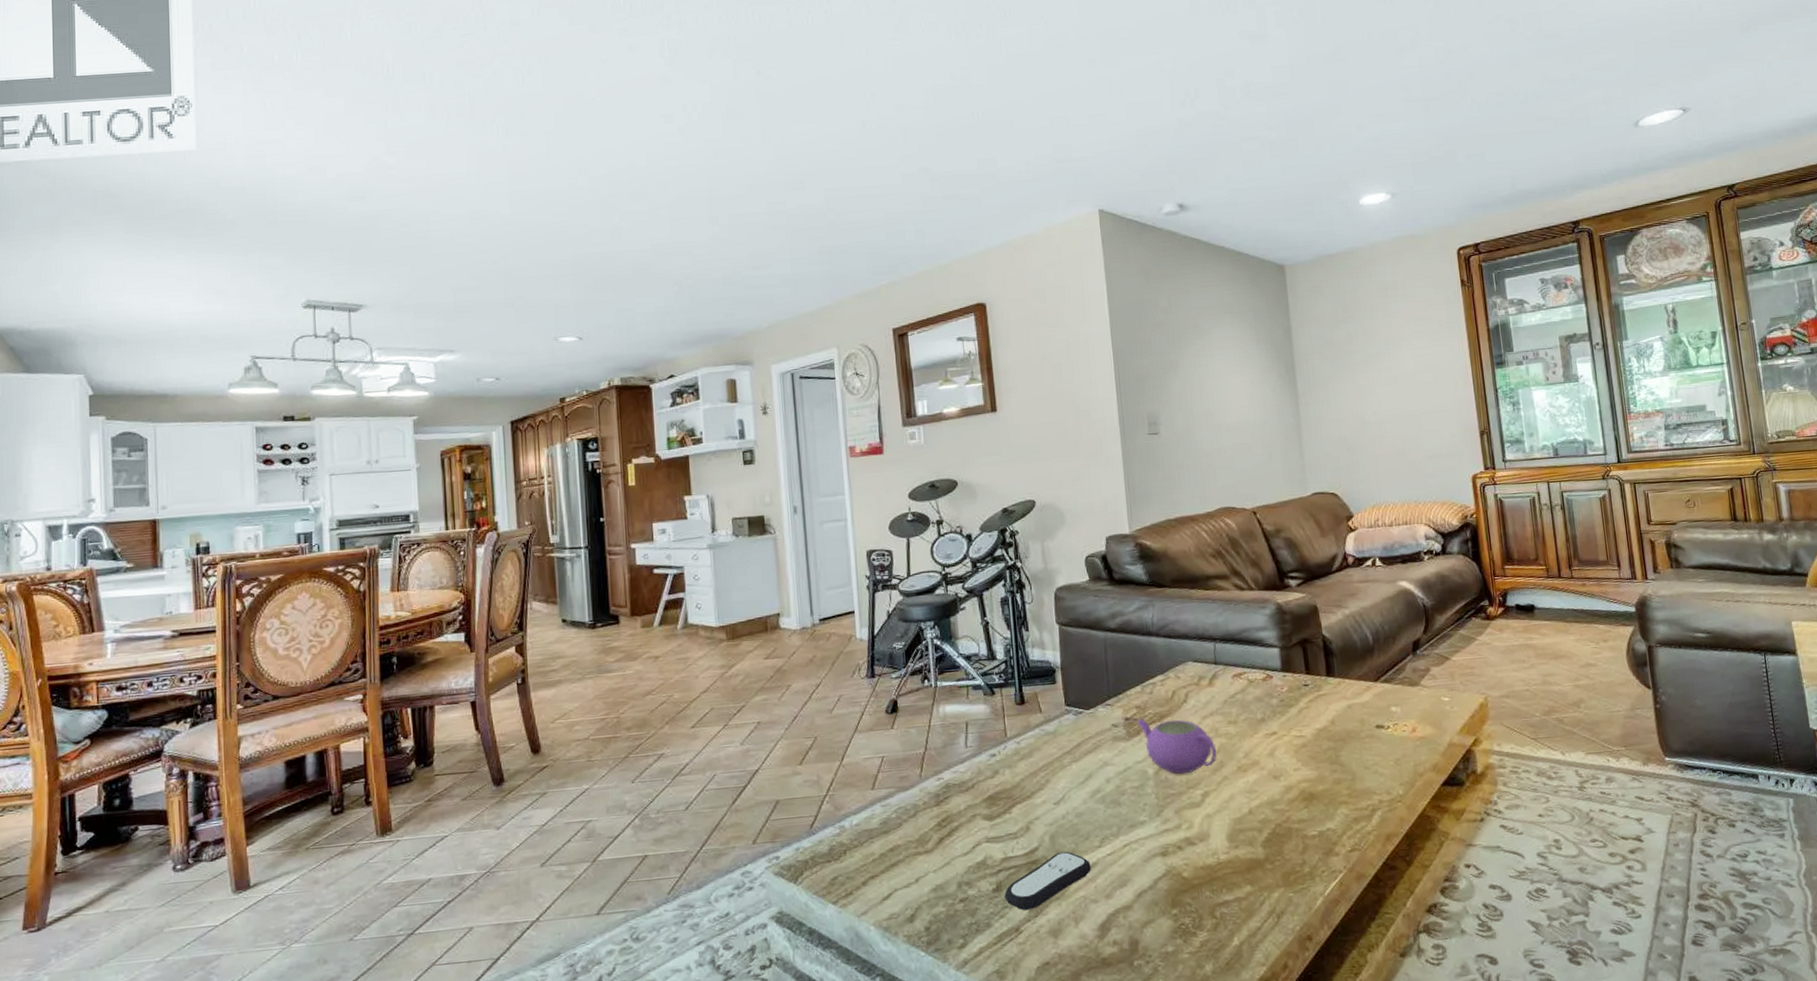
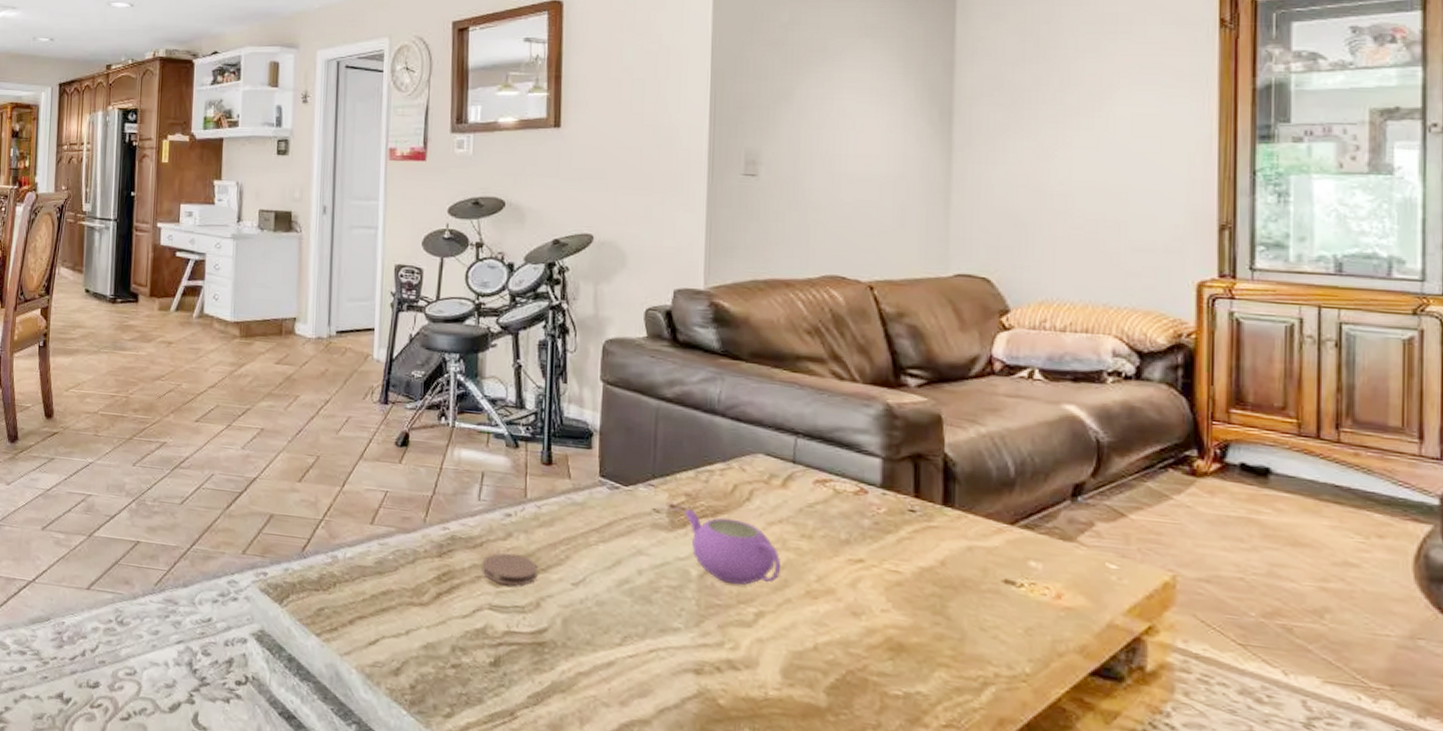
coaster: none [975,788,1025,818] -> present [482,553,538,587]
remote control: present [1004,851,1091,911] -> none [502,639,607,696]

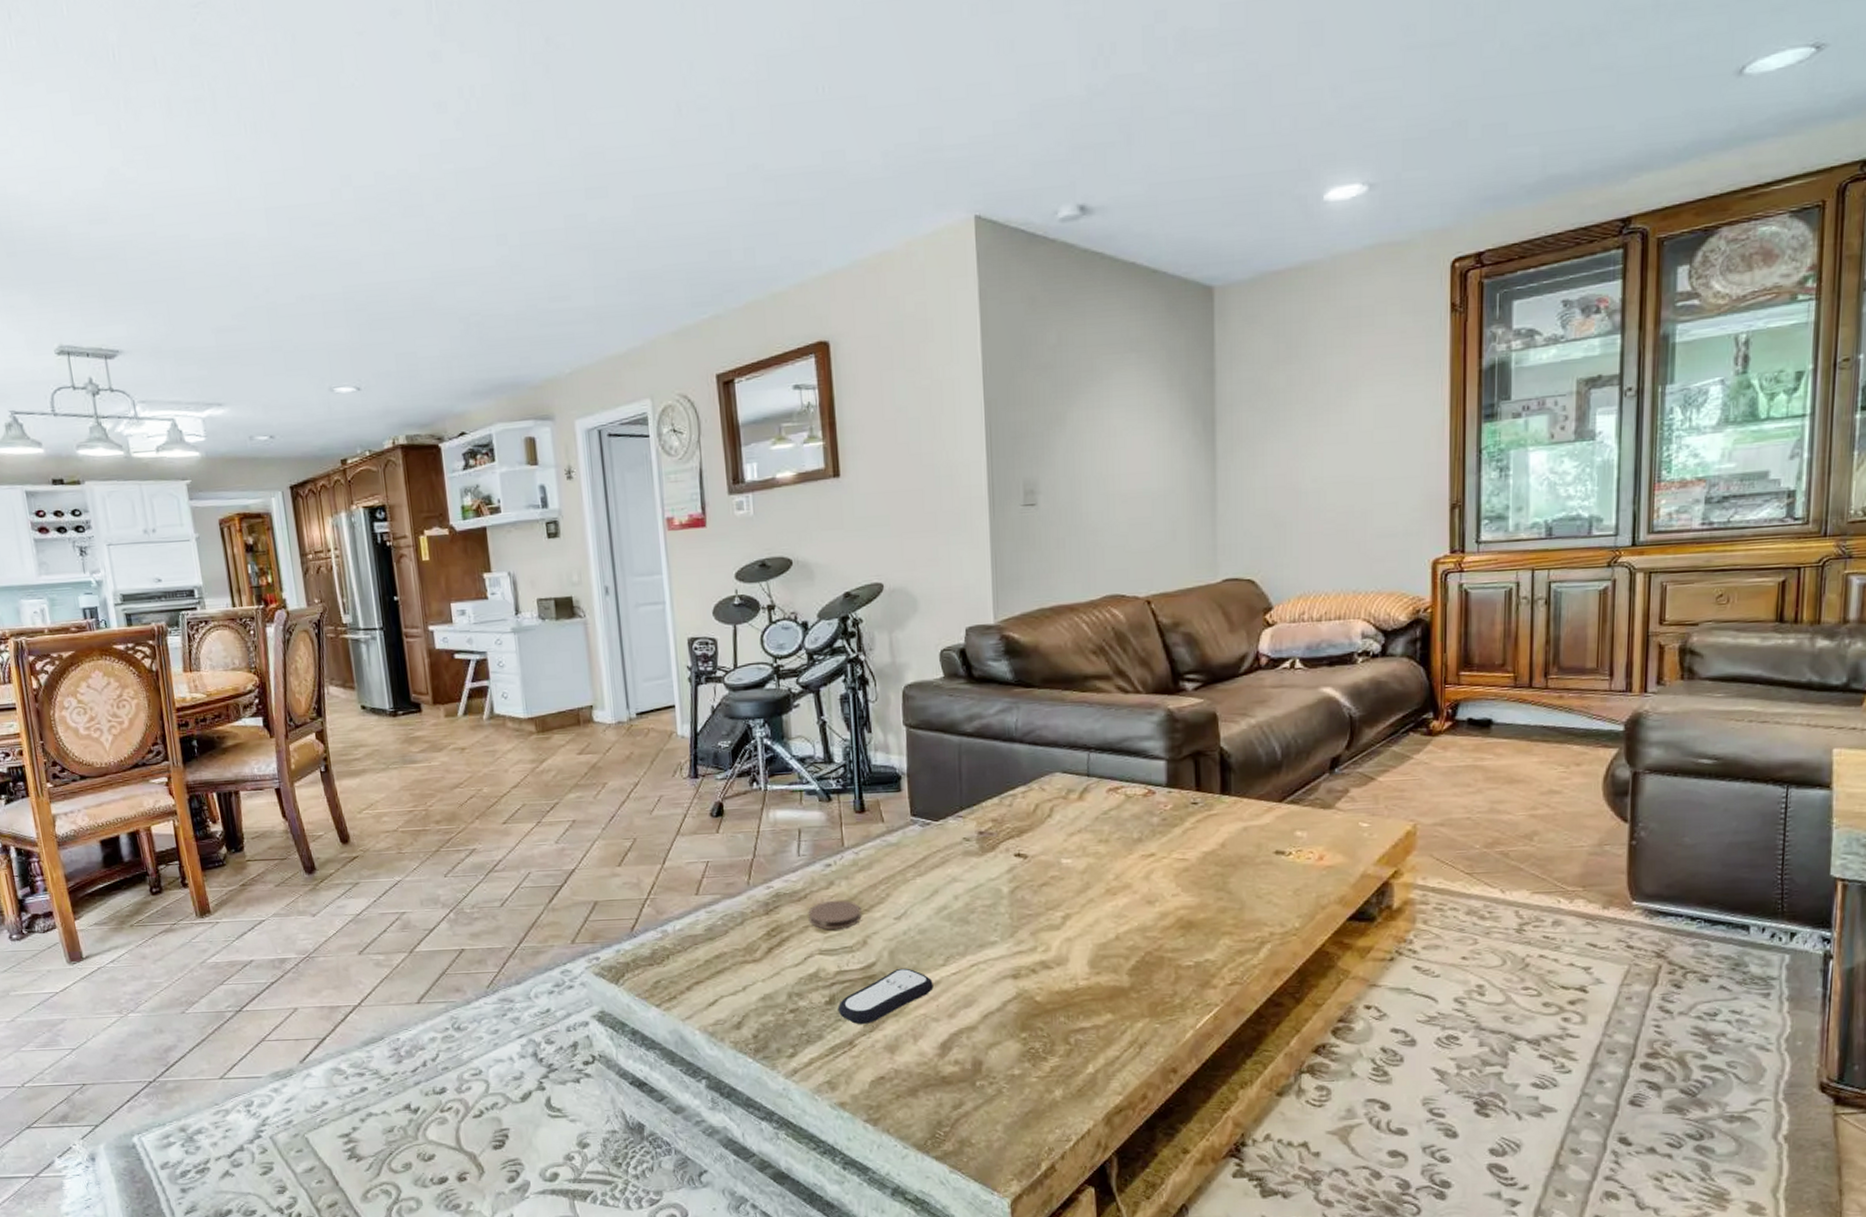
remote control: none [502,639,607,696] -> present [837,968,933,1025]
teapot: present [684,509,782,586] -> none [992,833,1083,895]

